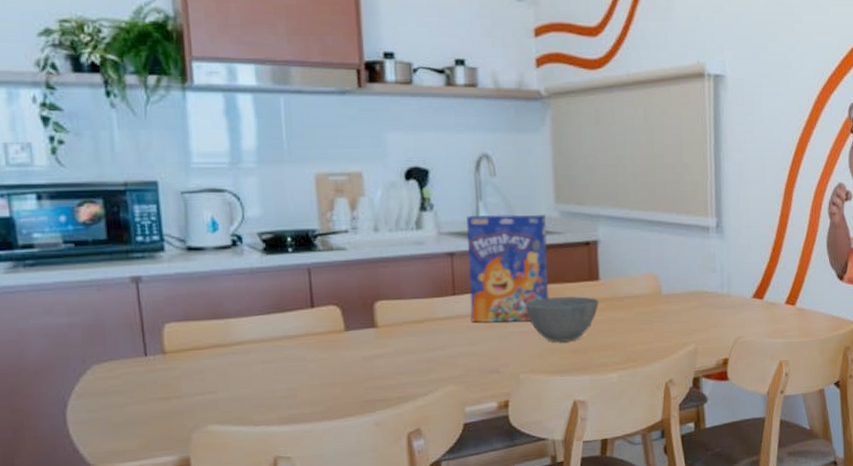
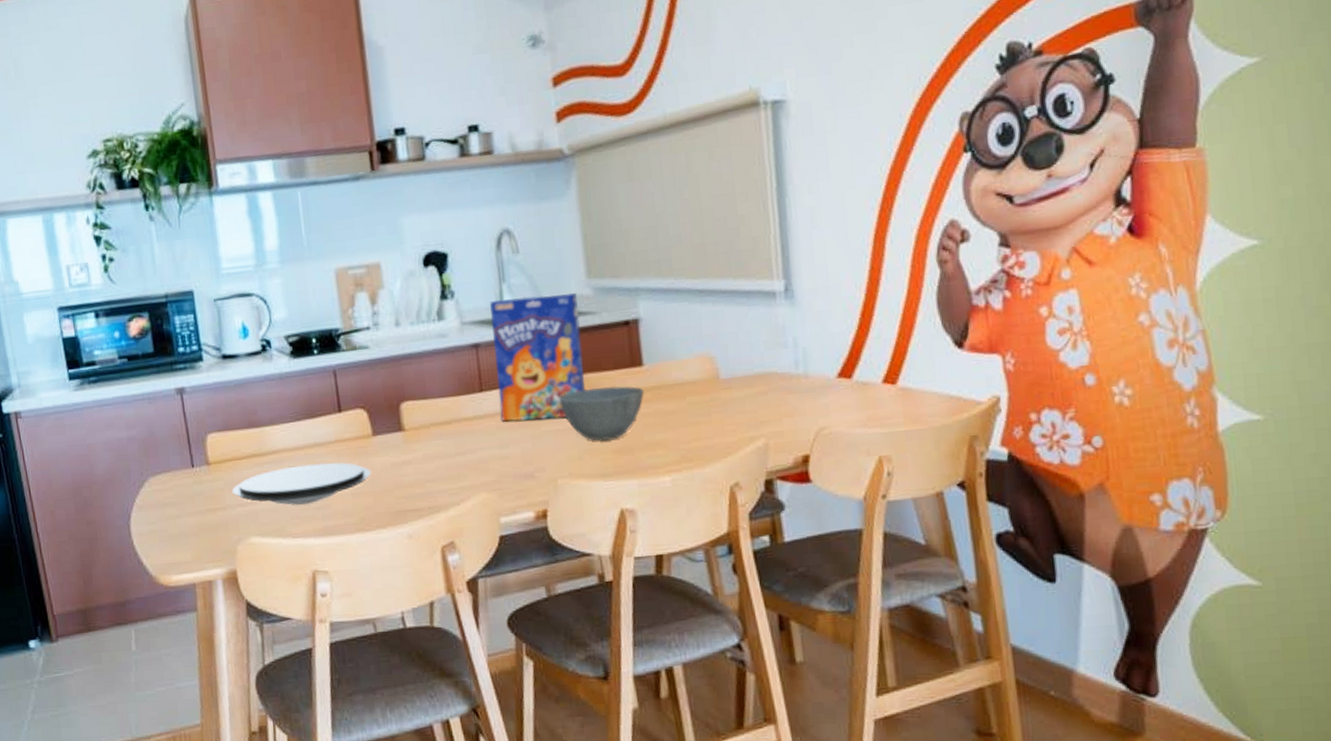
plate: none [190,354,342,395] -> present [232,462,372,505]

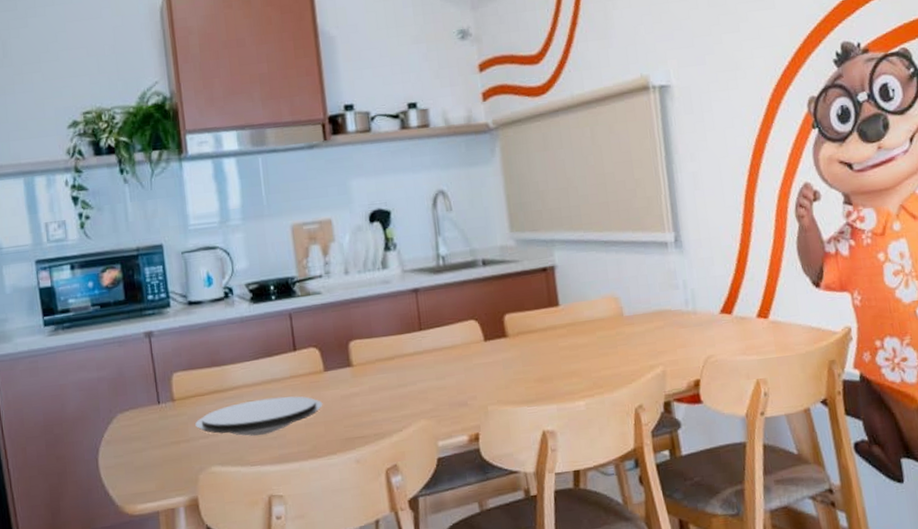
cereal box: present [490,293,585,422] -> none [427,244,510,357]
bowl: present [559,386,645,441] -> none [488,323,562,372]

